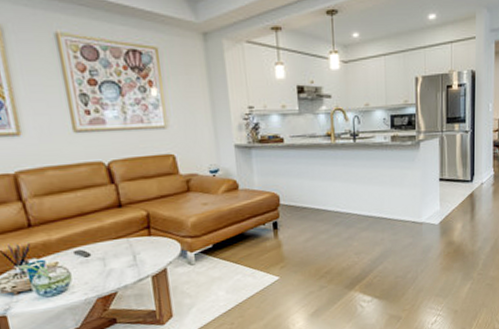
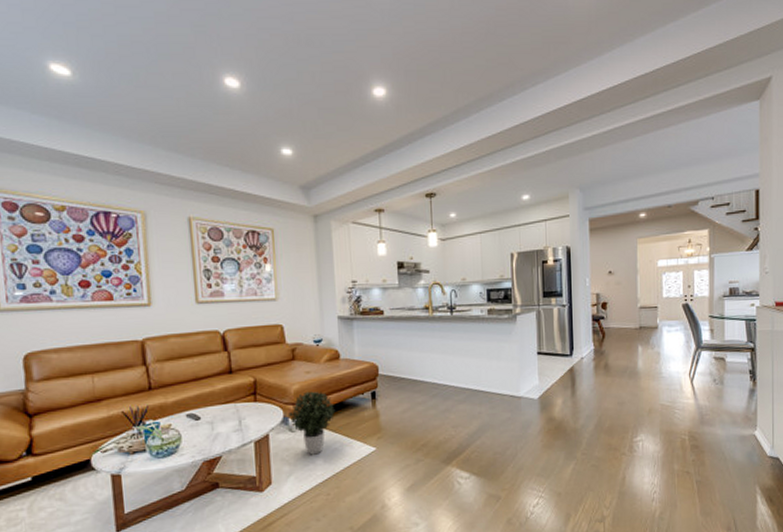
potted plant: none [187,222,237,287] -> present [289,391,336,455]

